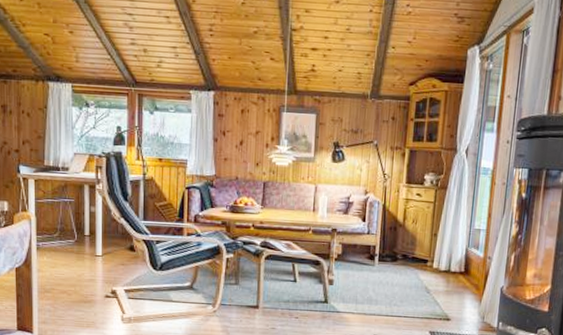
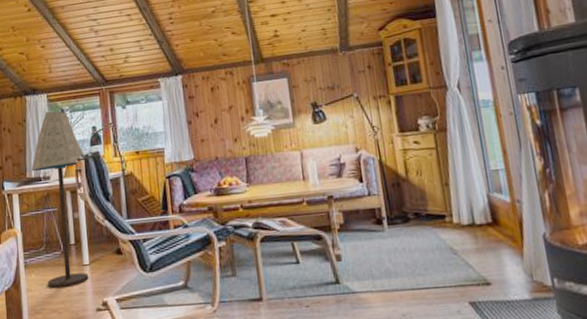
floor lamp: none [50,102,107,273] -> present [31,111,89,288]

